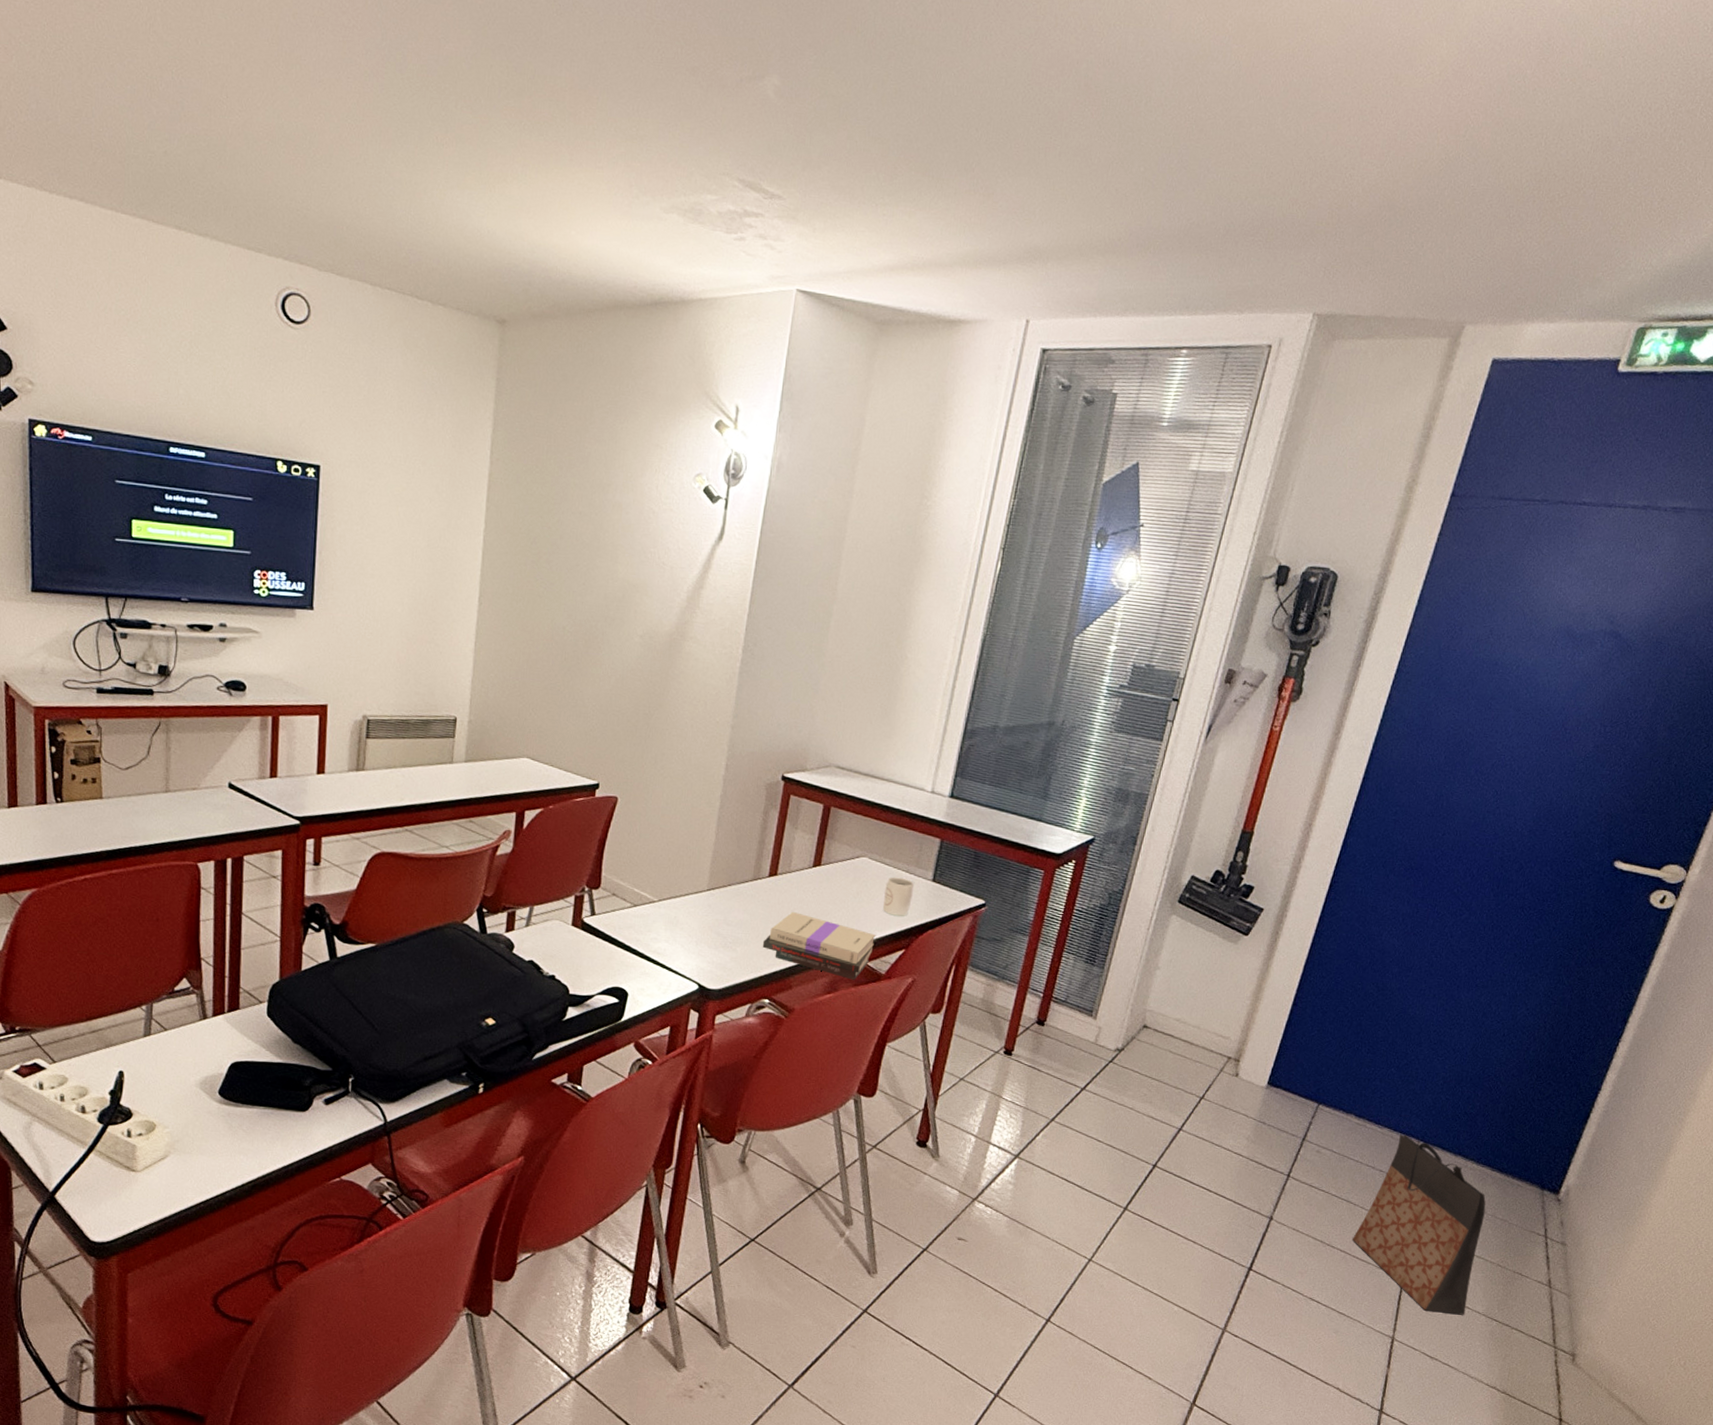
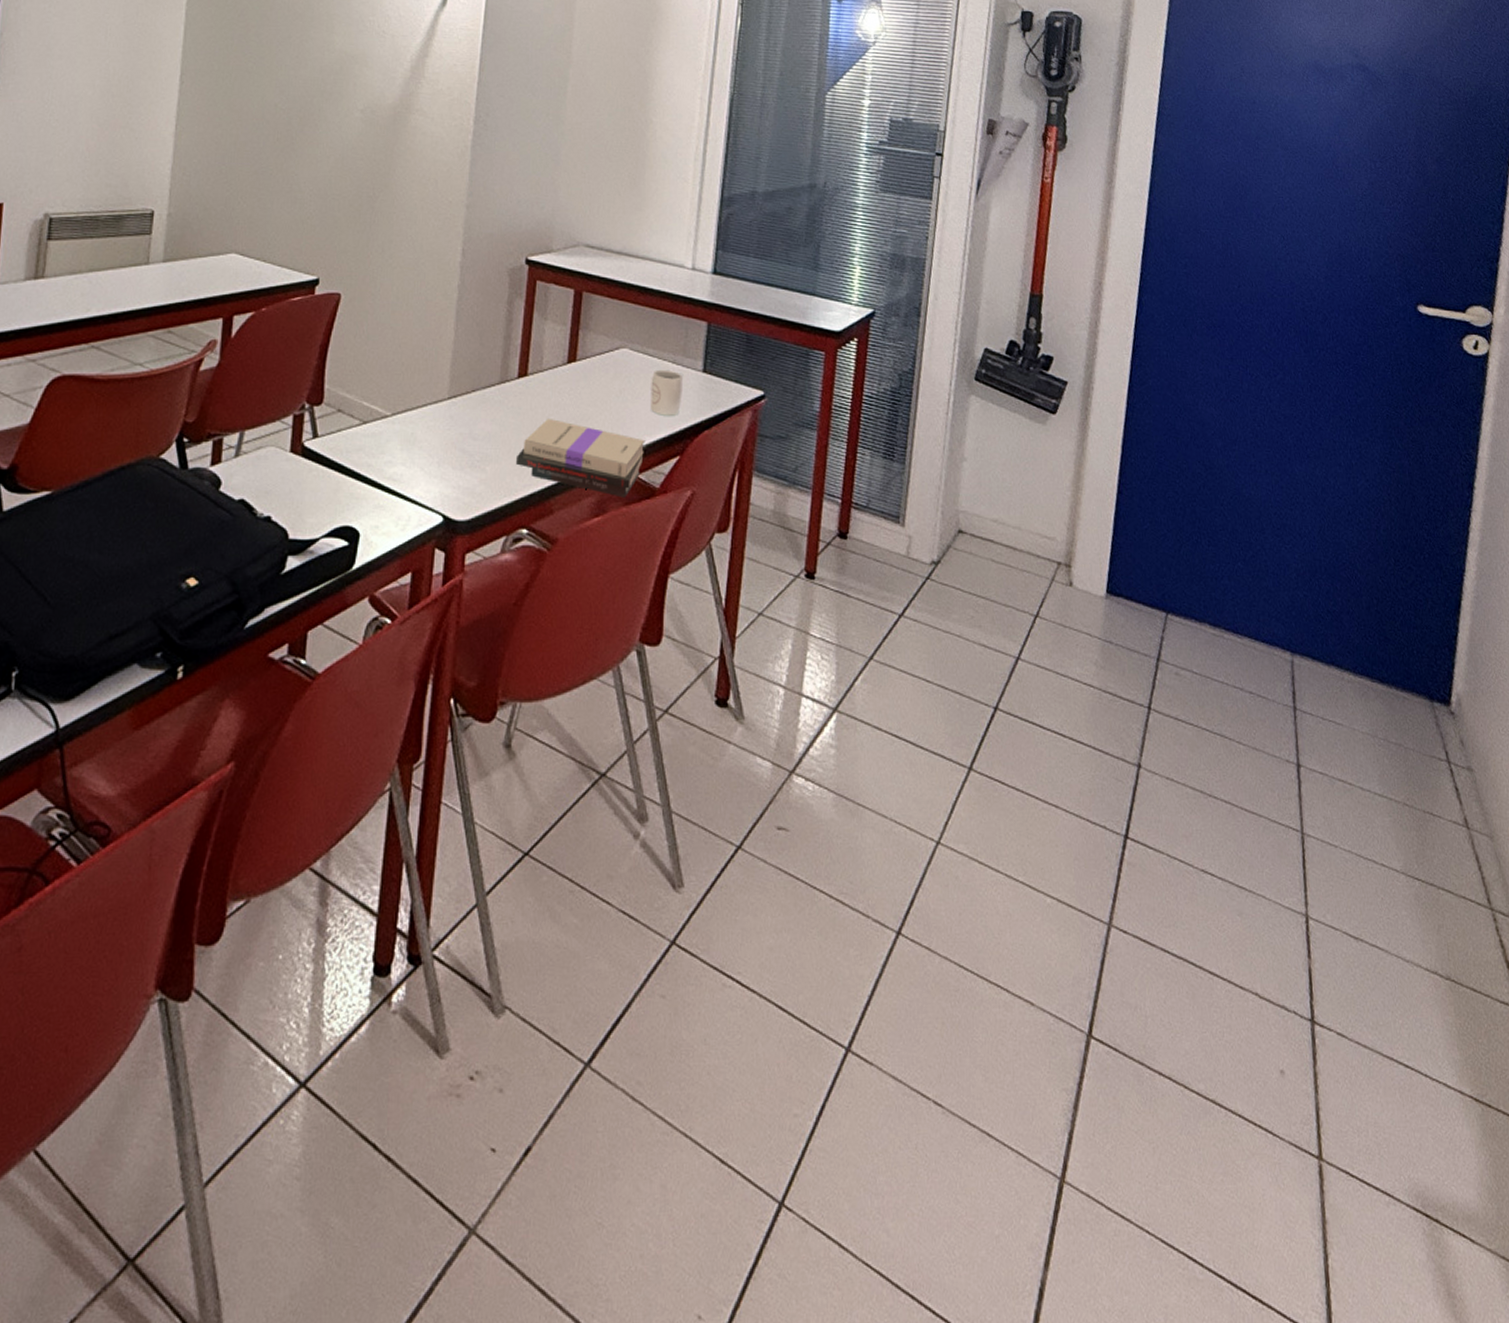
bag: present [1352,1134,1486,1315] -> none [1236,644,1382,876]

